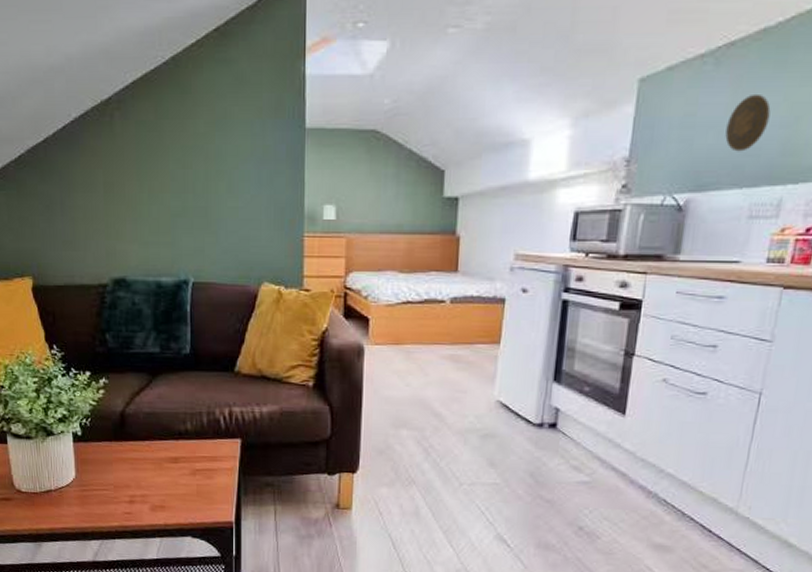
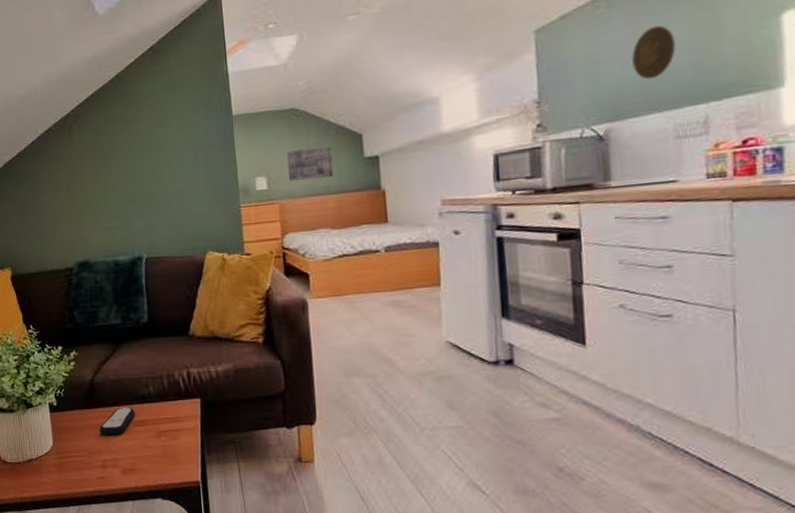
remote control: none [128,442,169,470] -> present [99,408,135,434]
wall art: none [361,179,410,216] -> present [287,146,334,181]

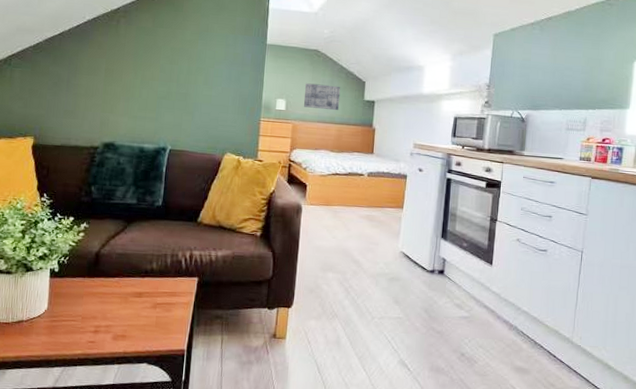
remote control: present [99,408,135,434] -> none [97,279,136,303]
decorative plate: present [632,25,676,80] -> none [549,50,576,86]

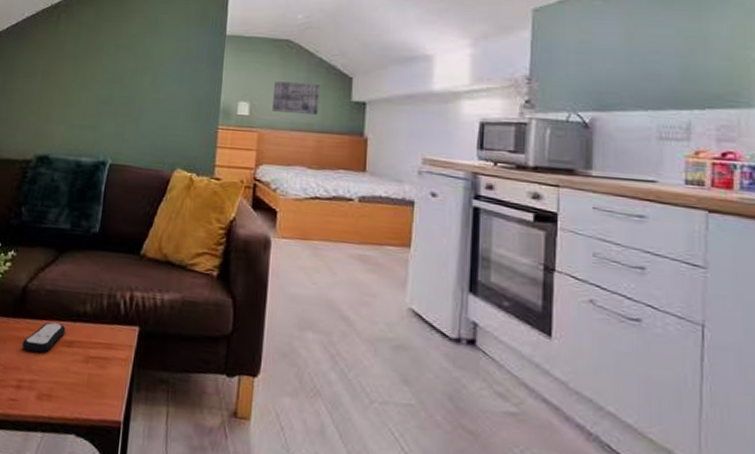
remote control: none [97,279,136,303] -> present [22,322,66,353]

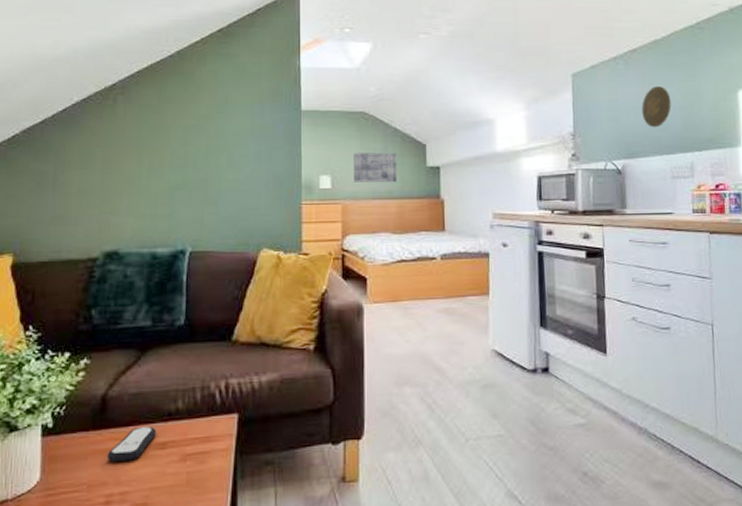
decorative plate: none [623,26,665,77] -> present [642,85,671,128]

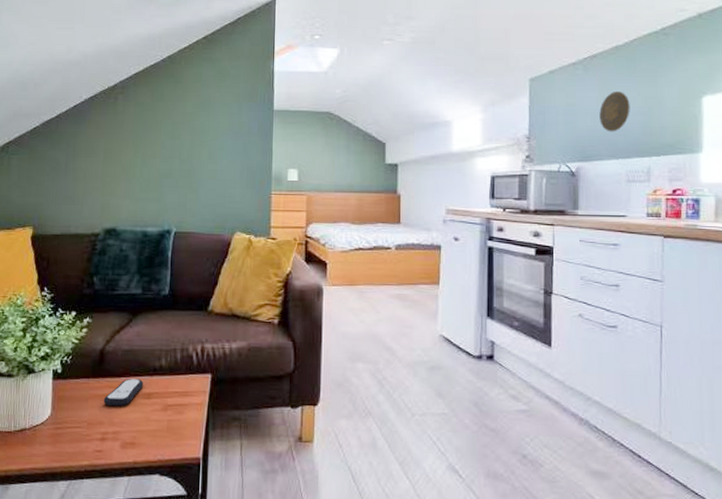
wall art: present [354,152,398,183] -> none [319,149,359,178]

